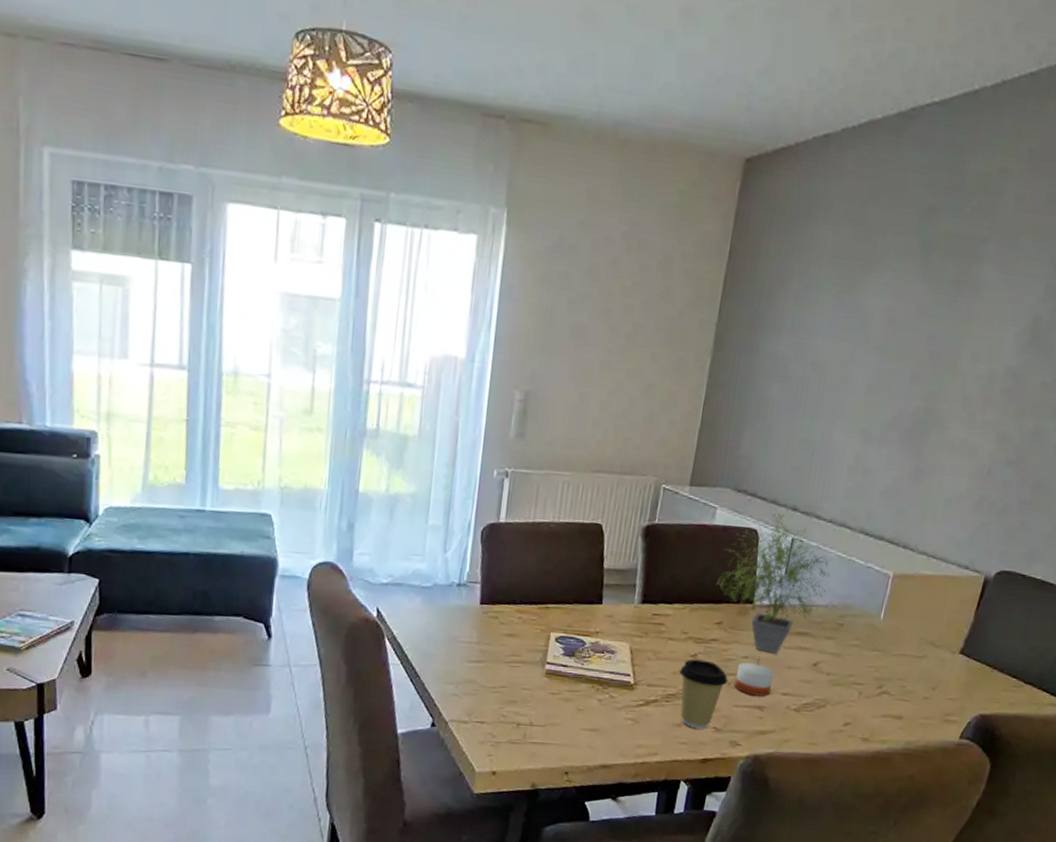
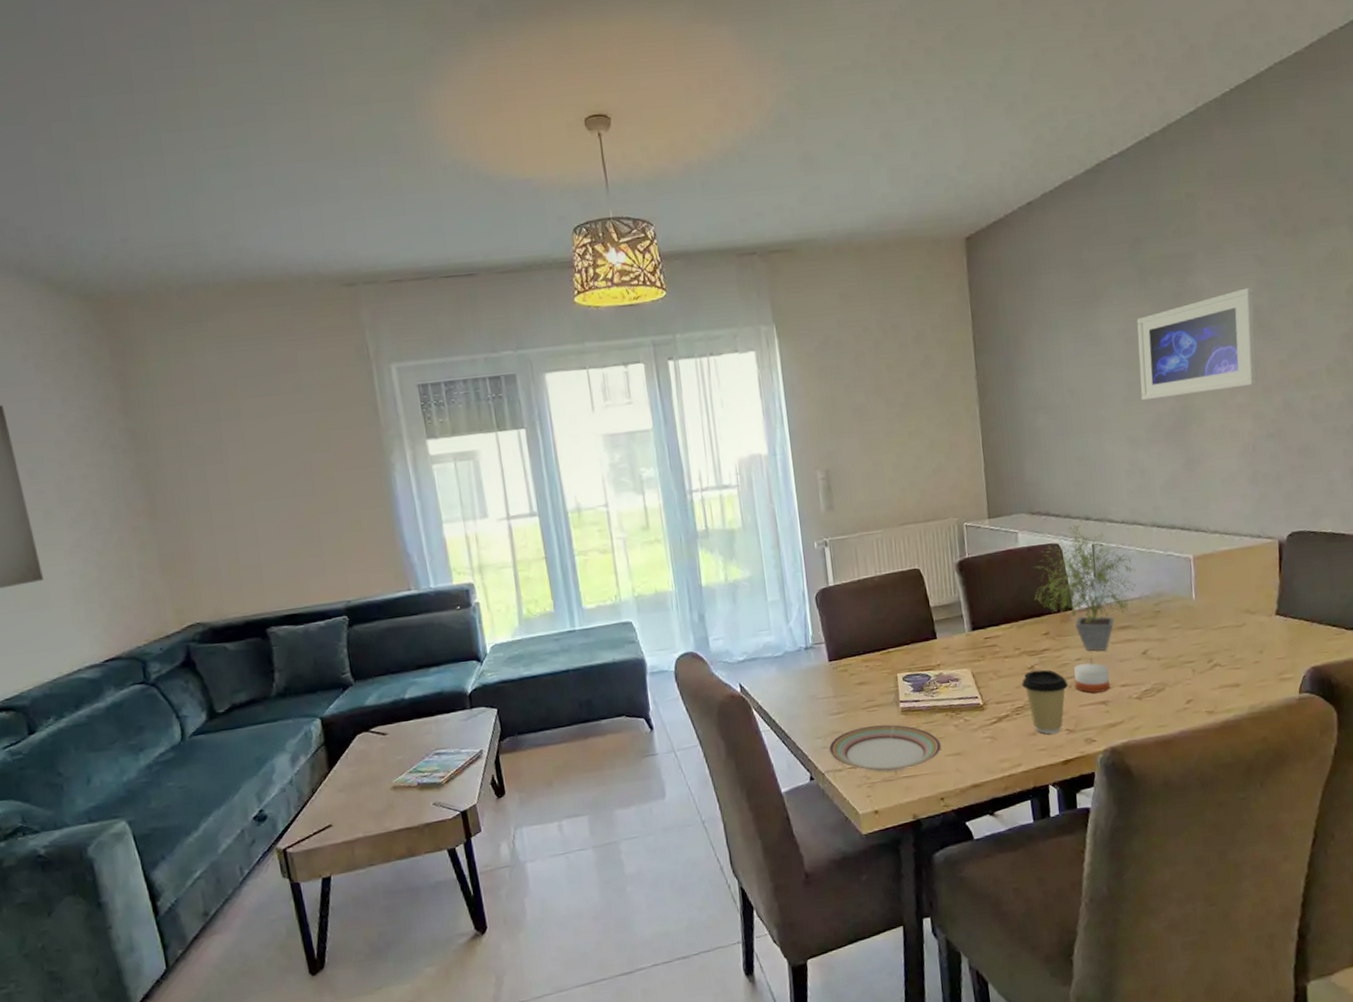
plate: none [458,681,580,735] -> present [828,724,942,772]
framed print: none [887,292,1039,403] -> present [1136,287,1257,401]

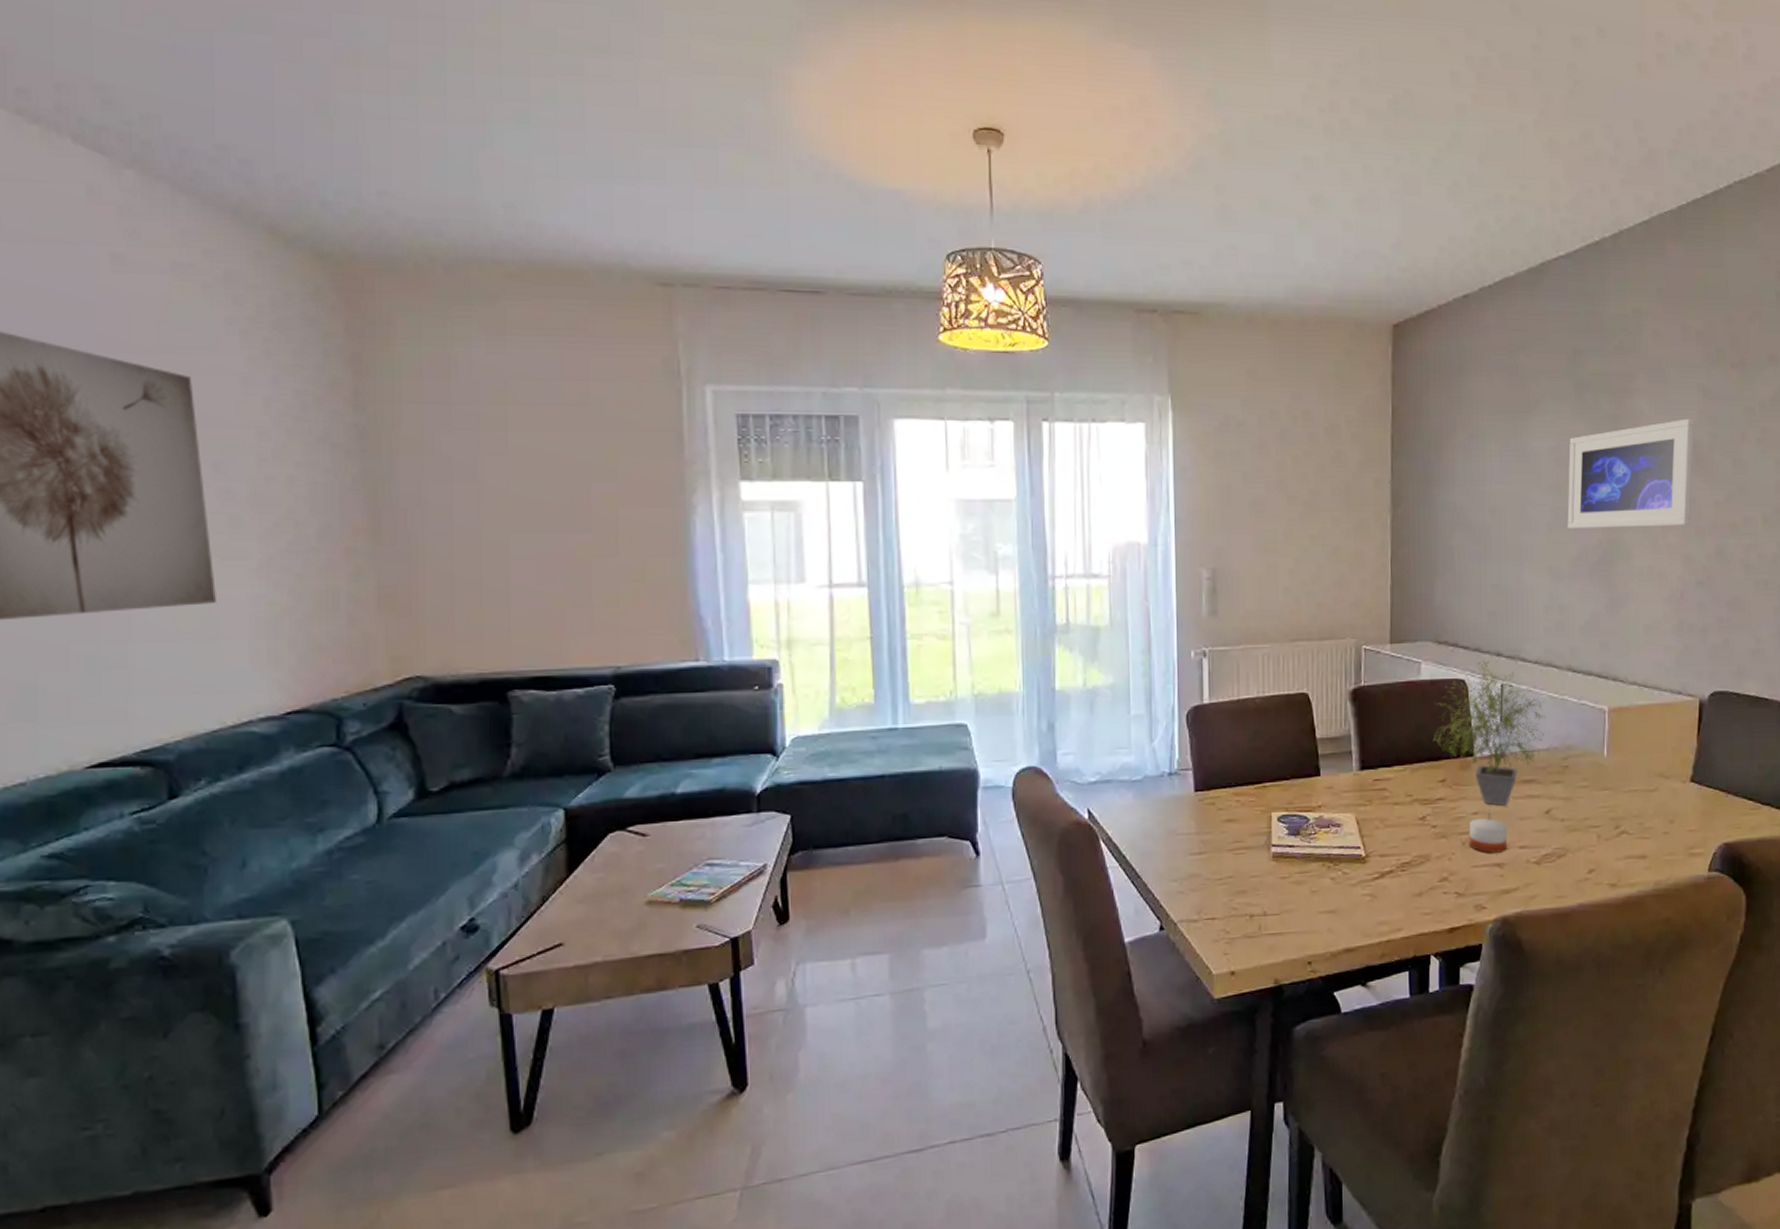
plate: present [828,724,942,772] -> none [1184,870,1315,927]
coffee cup: present [1022,669,1069,734] -> none [1411,821,1462,897]

